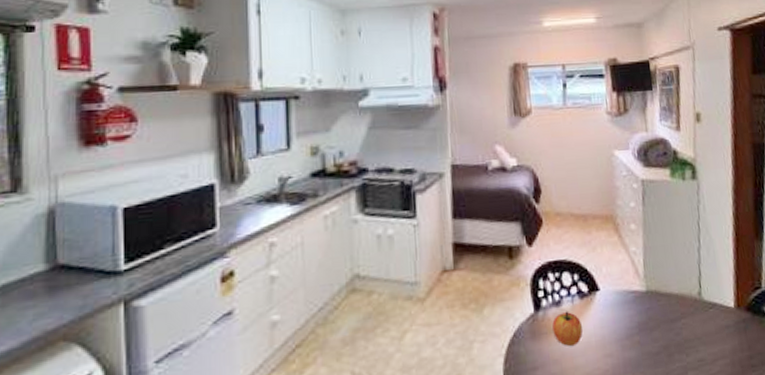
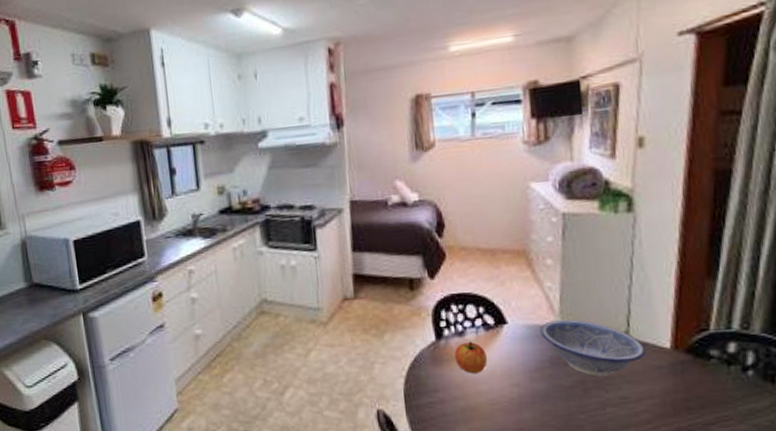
decorative bowl: none [628,283,716,340] -> present [539,319,647,377]

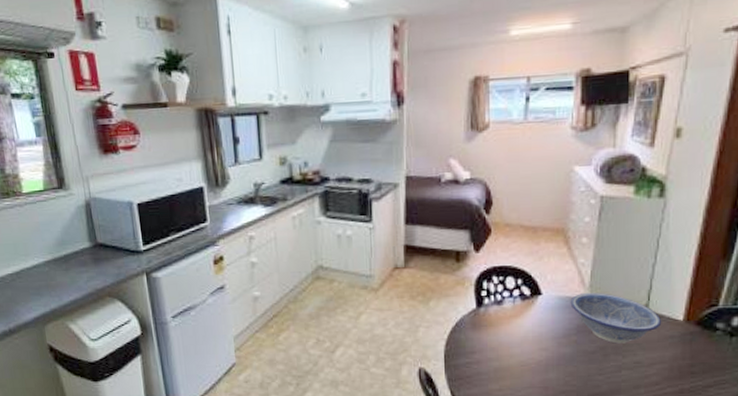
apple: present [455,341,488,373] -> none [493,309,522,338]

